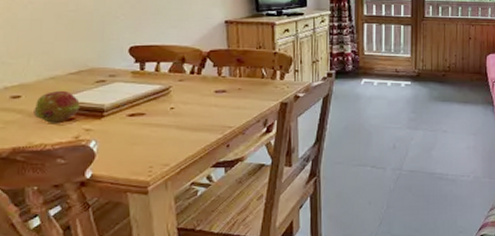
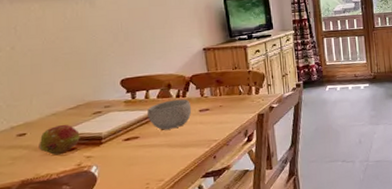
bowl: none [157,76,207,109] -> present [147,99,192,130]

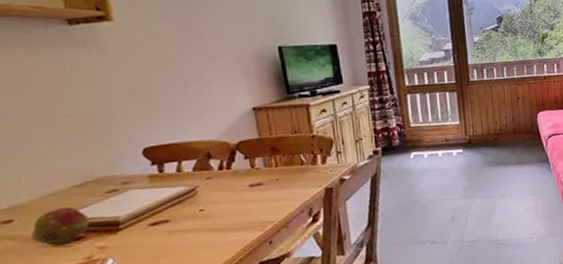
bowl: present [147,99,192,130] -> none [180,171,240,211]

